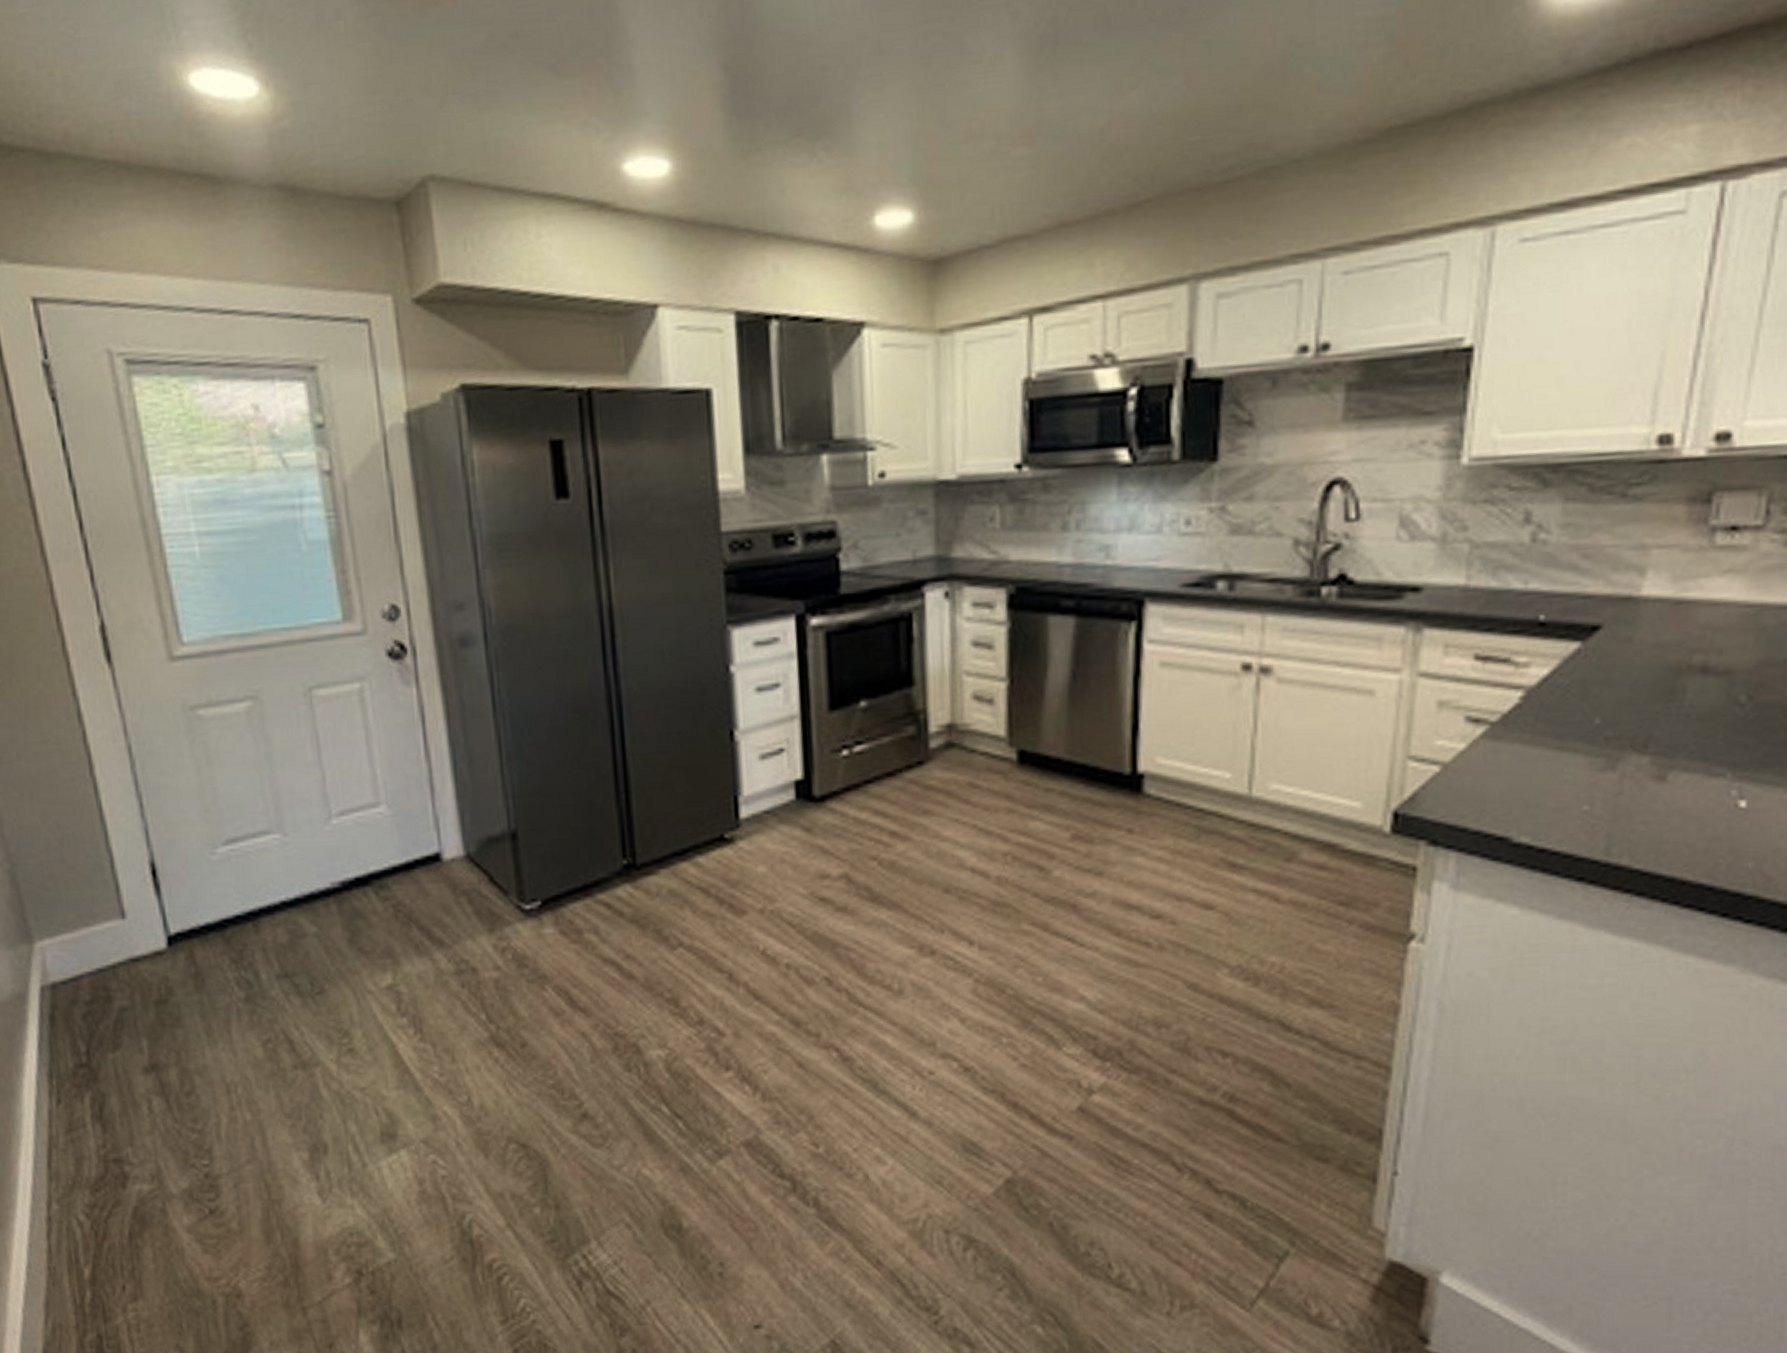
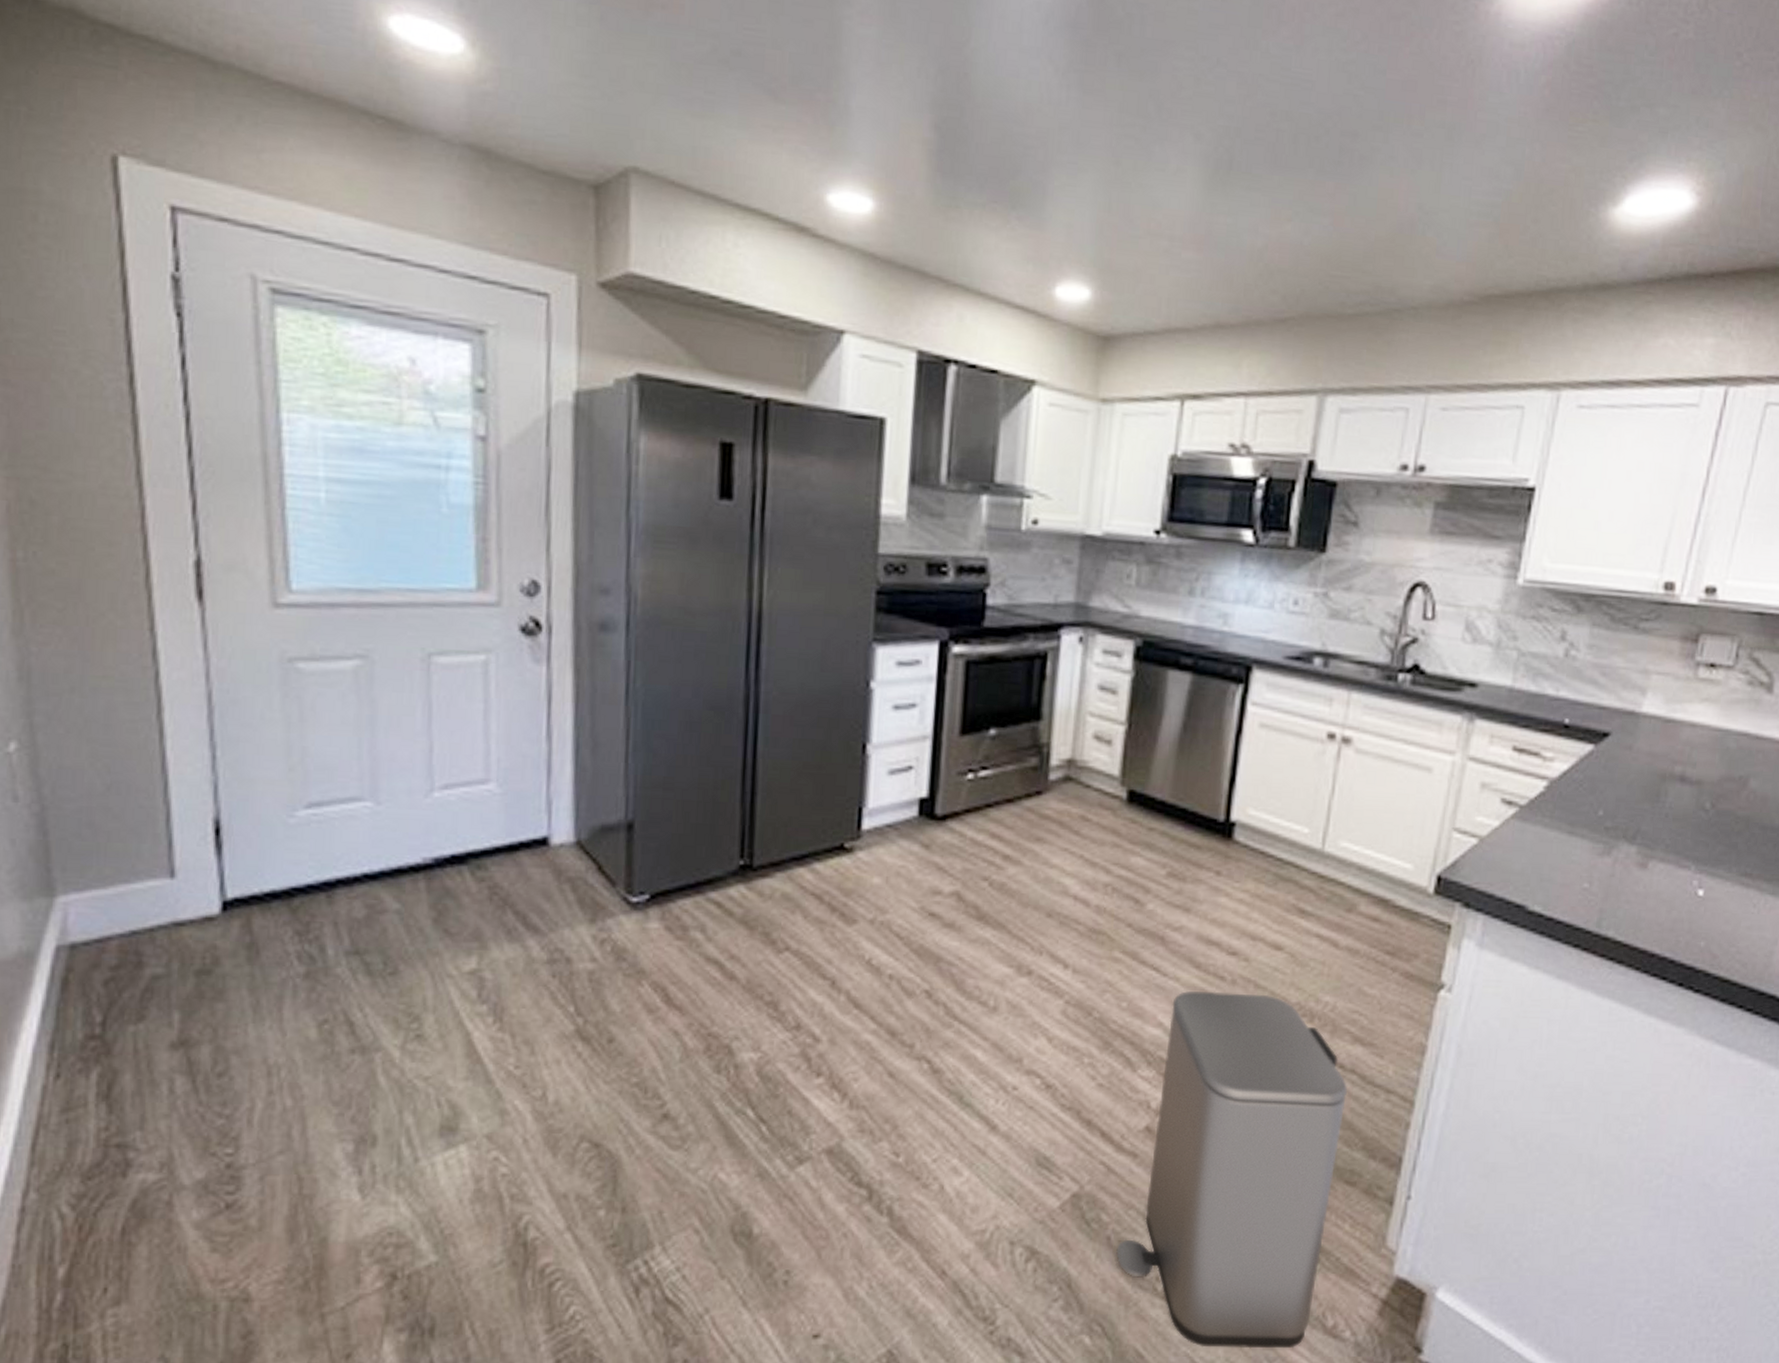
pedal bin: none [1061,959,1309,1339] -> present [1116,991,1348,1349]

